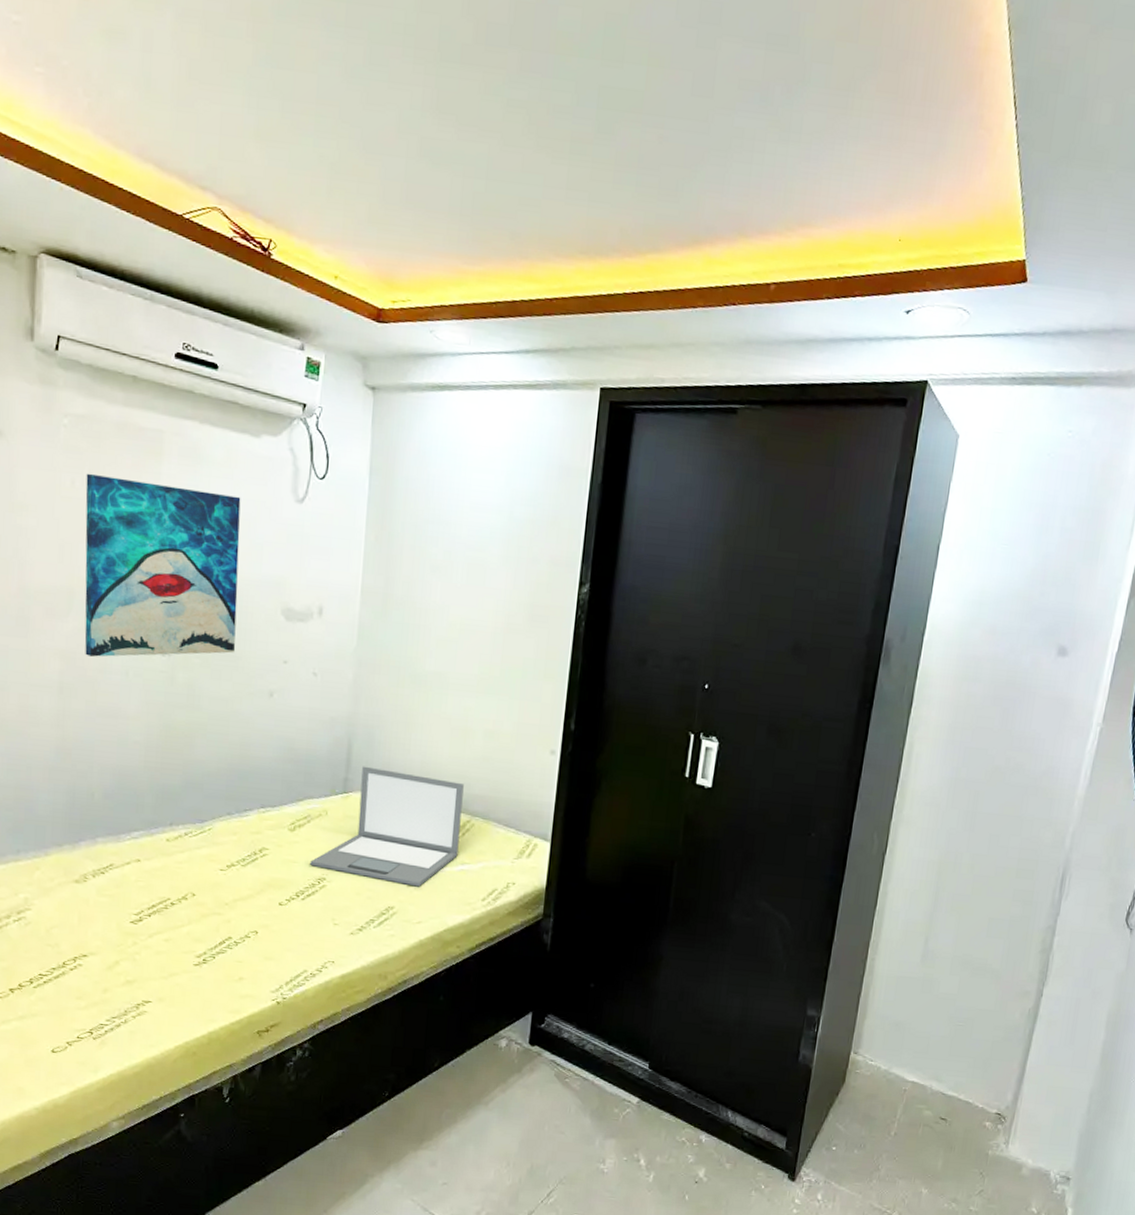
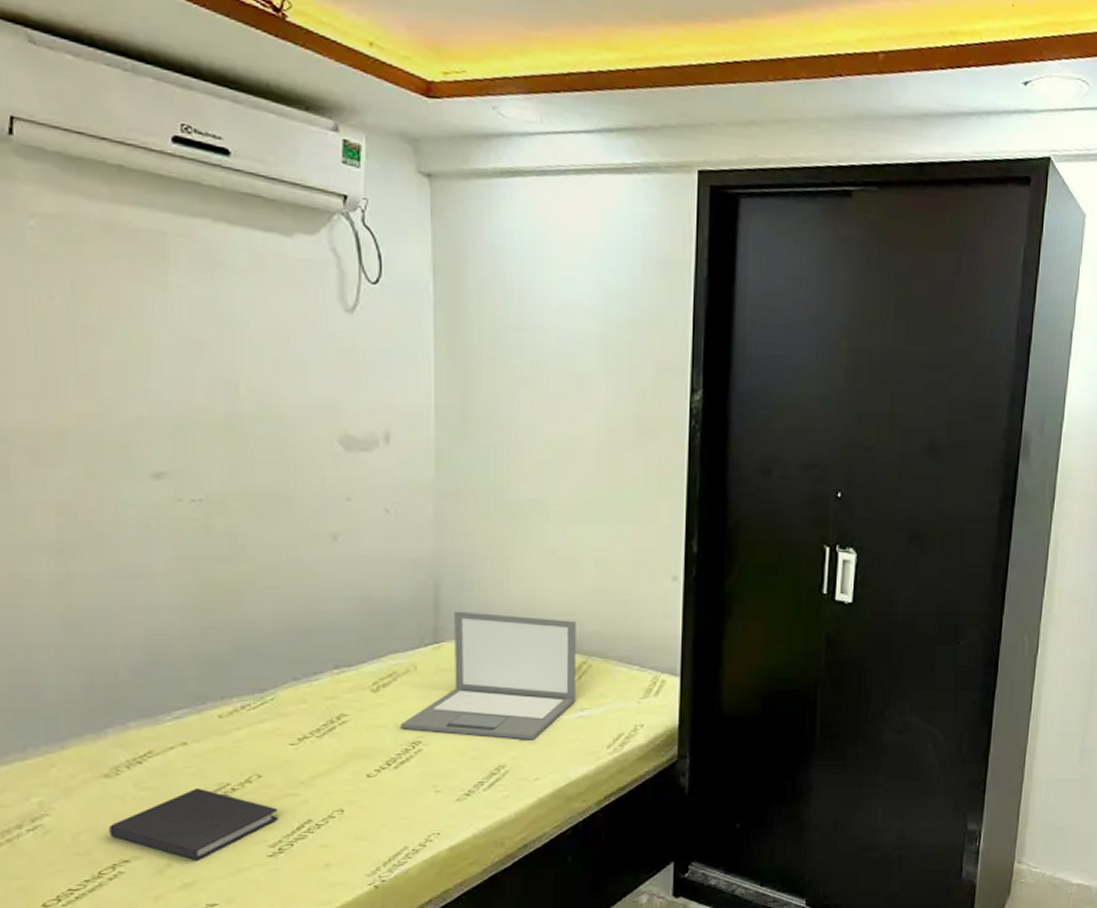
diary: none [74,899,206,962] -> present [109,787,279,860]
wall art: present [84,473,241,657] -> none [68,285,285,508]

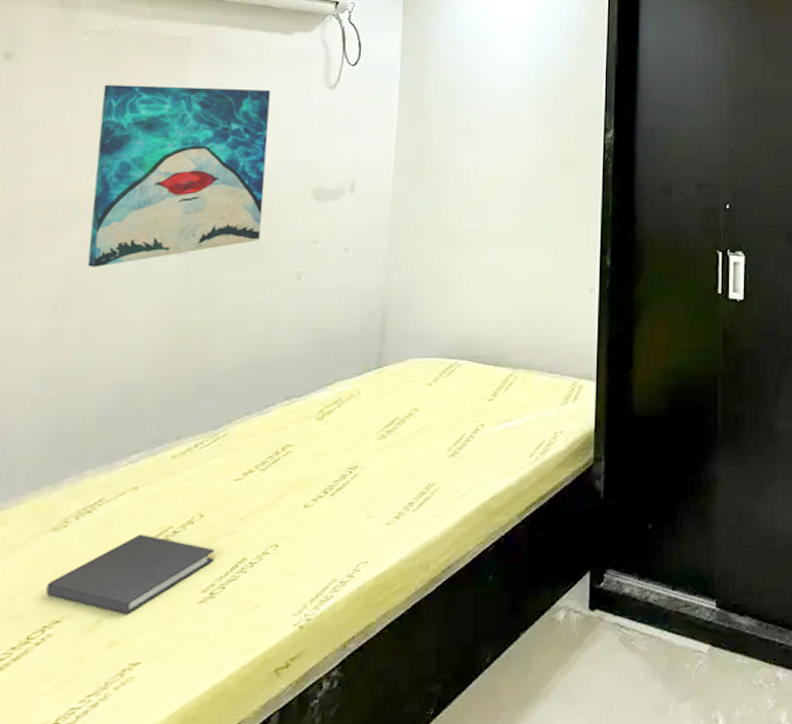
wall art: none [68,285,285,508] -> present [87,84,271,267]
laptop: present [401,611,576,740] -> none [340,335,505,456]

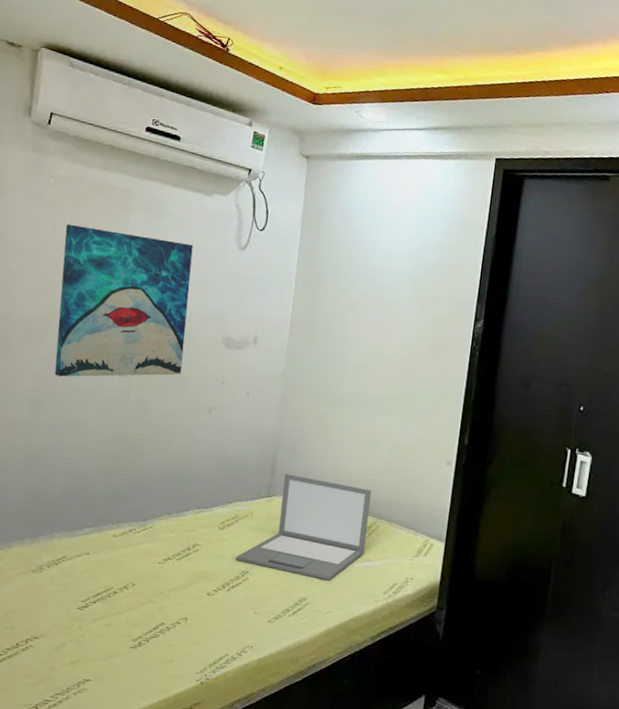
diary: present [46,533,215,614] -> none [28,588,142,644]
laptop: none [340,335,505,456] -> present [236,473,372,581]

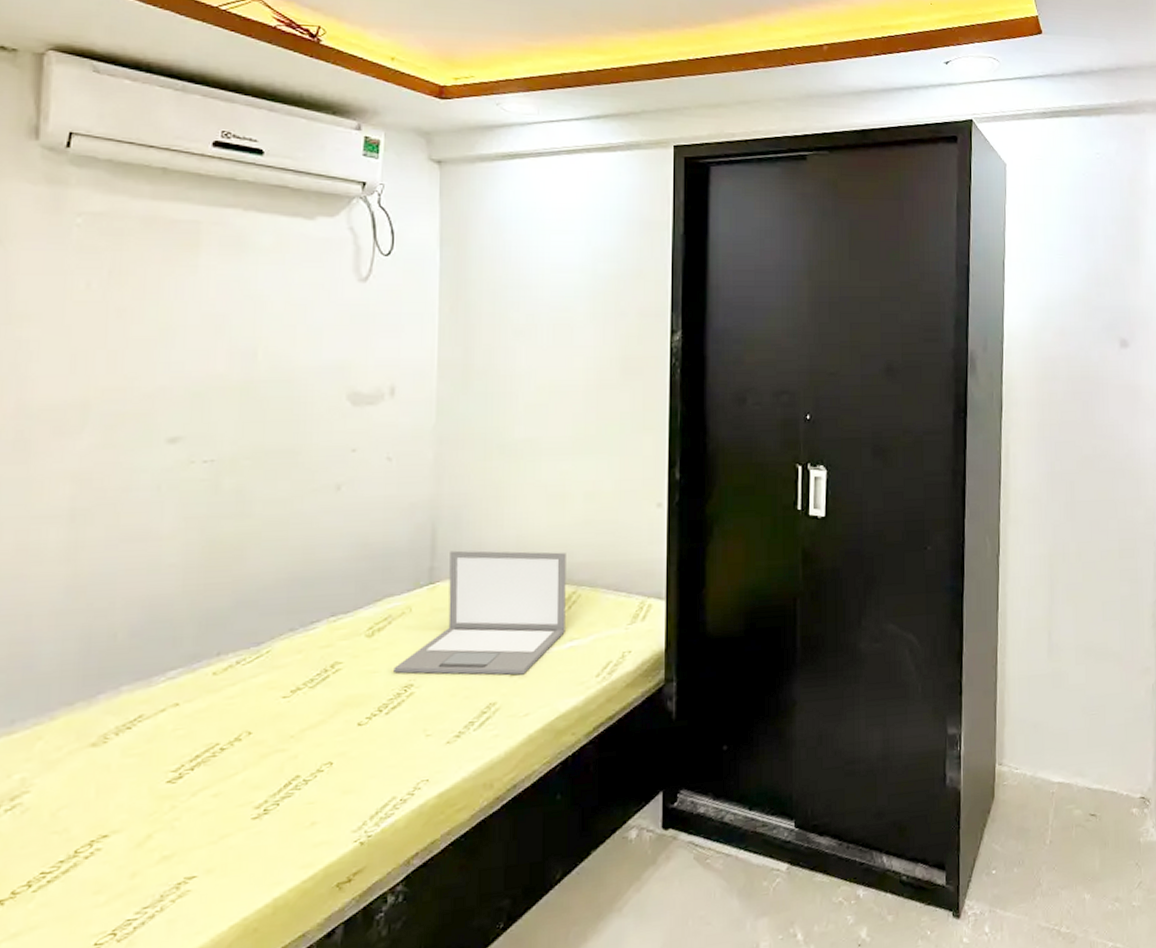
wall art: present [54,223,193,377] -> none [103,273,295,474]

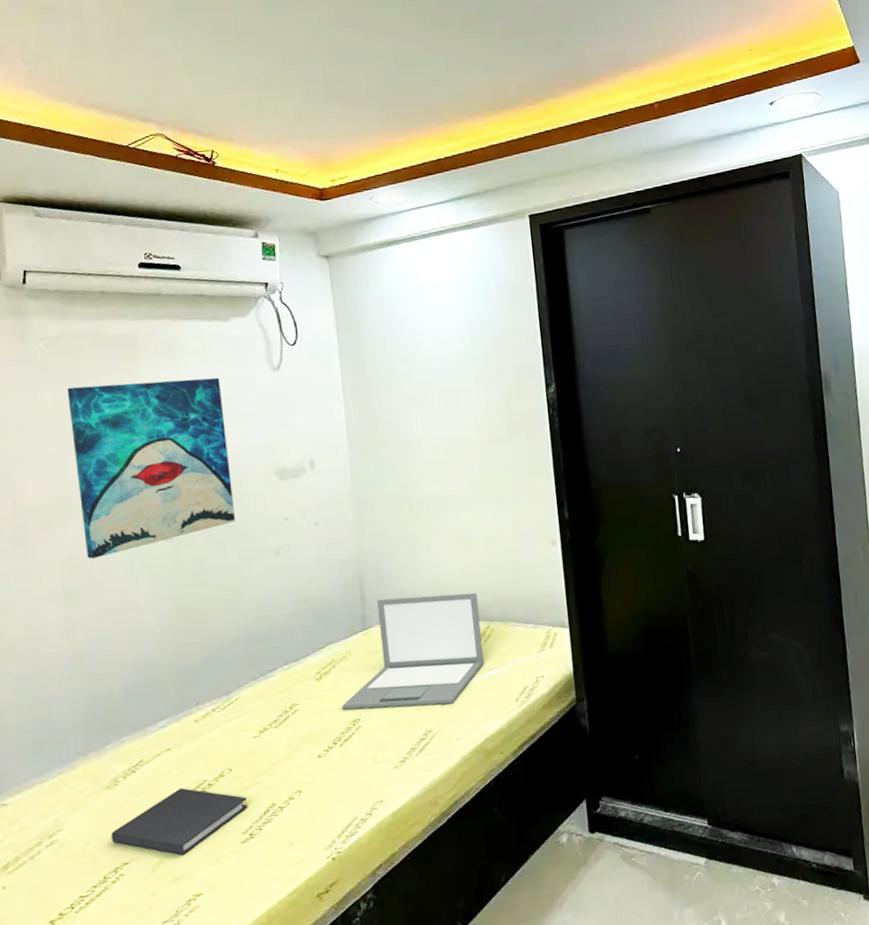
diary: none [90,750,266,830] -> present [111,787,248,855]
wall art: none [103,273,295,474] -> present [67,377,236,559]

